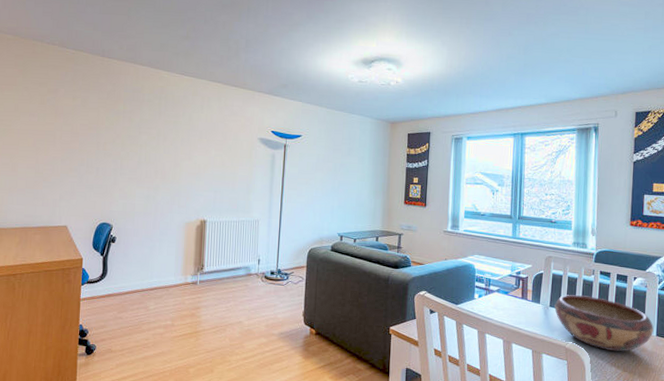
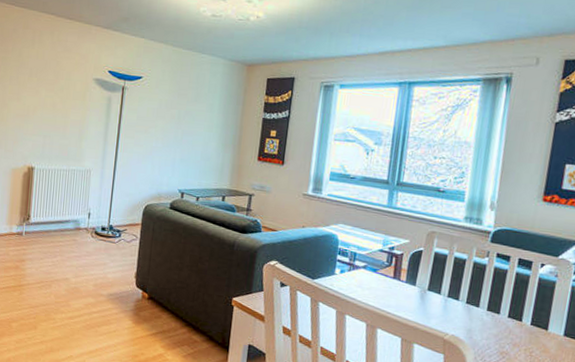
decorative bowl: present [554,295,654,352] -> none [433,278,562,351]

